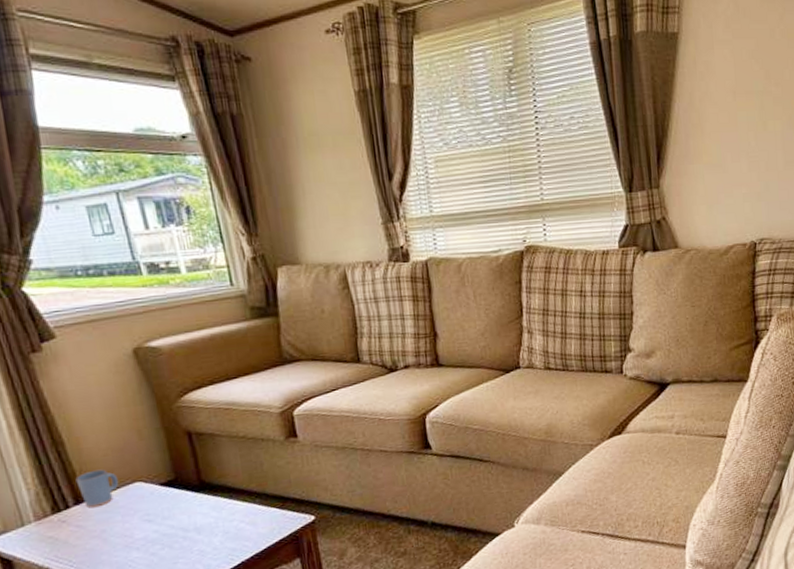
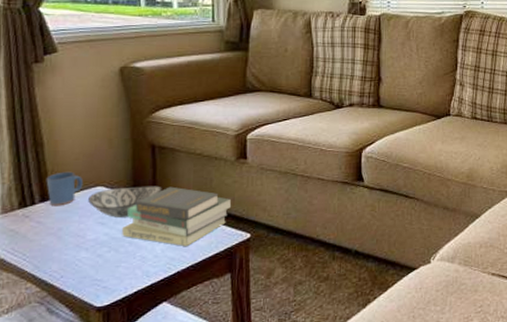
decorative bowl: none [127,475,209,513] -> present [88,185,162,218]
books: none [172,474,289,536] -> present [122,186,232,247]

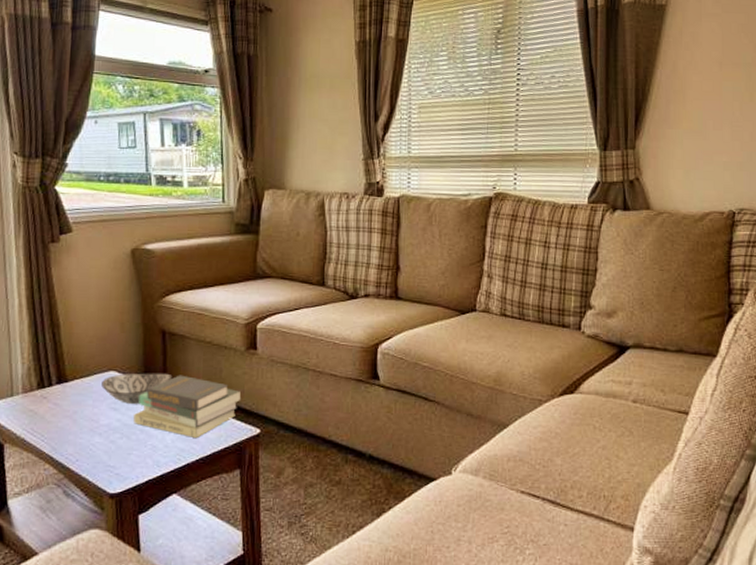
mug: present [46,171,84,205] -> none [62,354,97,388]

